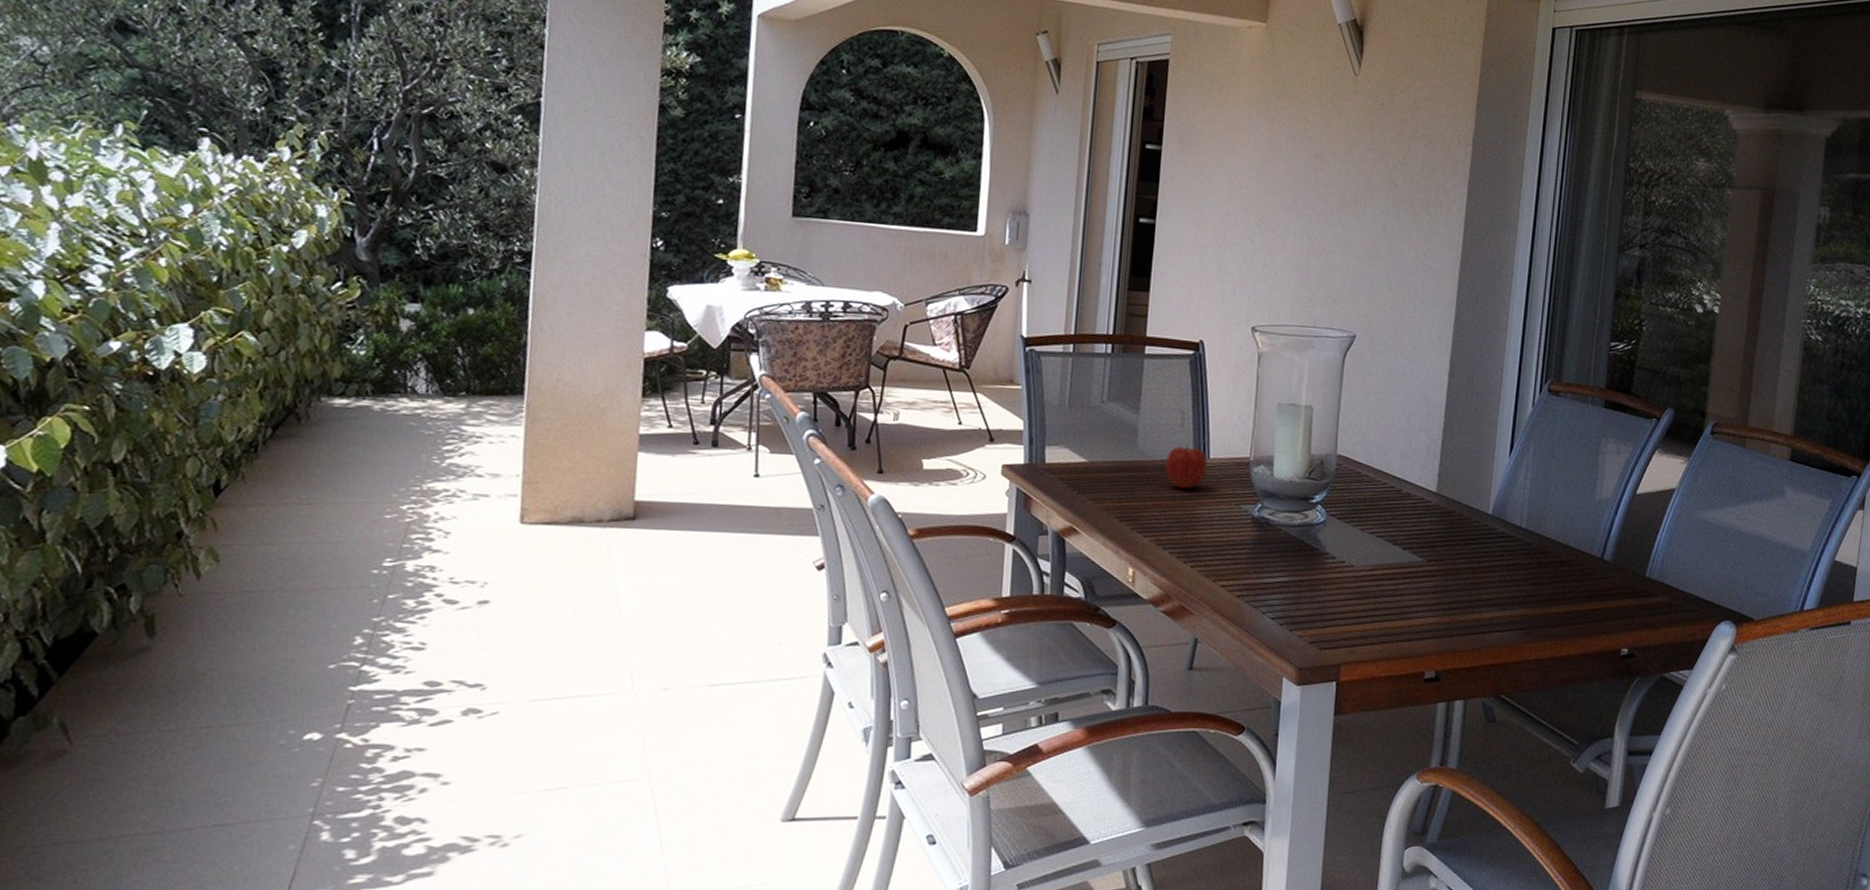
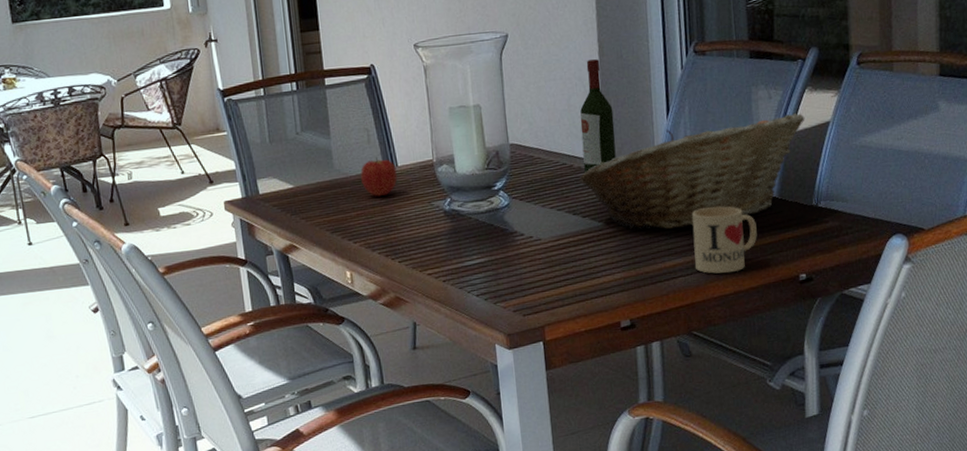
fruit basket: none [1404,467,1651,579] -> present [578,112,805,230]
wine bottle: none [1412,379,1454,501] -> present [579,59,616,173]
mug: none [1514,560,1585,636] -> present [692,206,757,274]

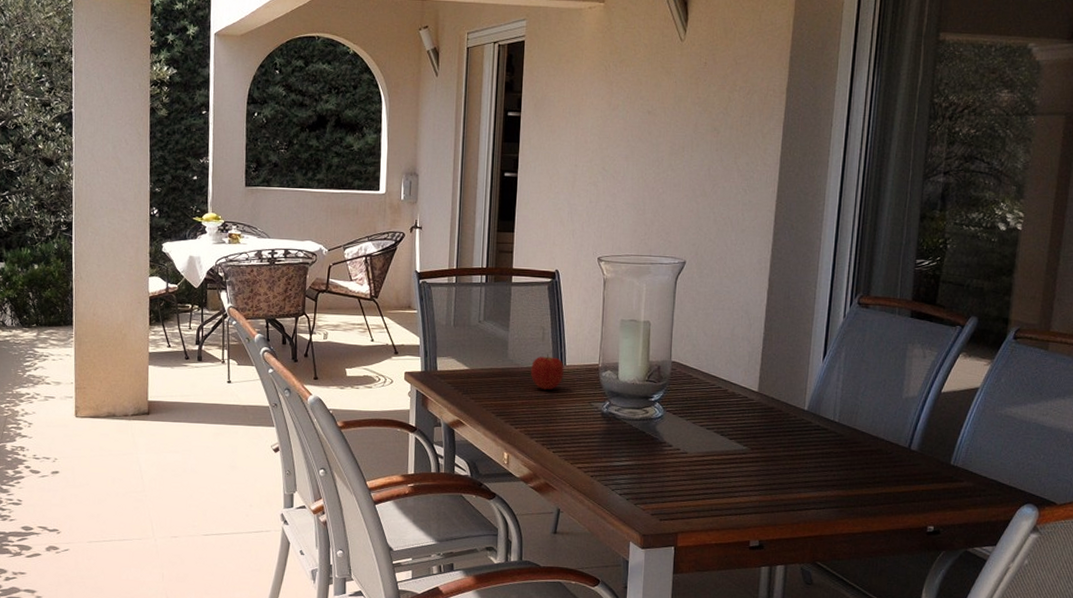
fruit basket: present [578,112,805,230] -> none [730,370,956,465]
wine bottle: present [579,59,616,173] -> none [737,296,773,399]
mug: present [692,206,757,274] -> none [829,449,893,514]

